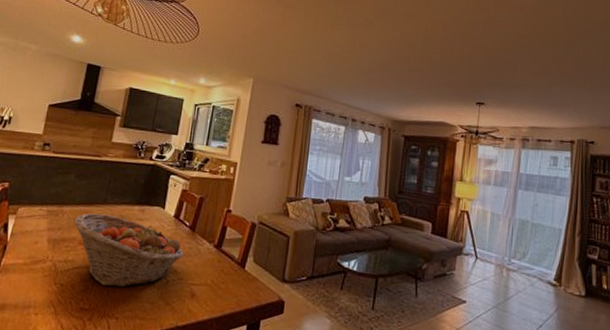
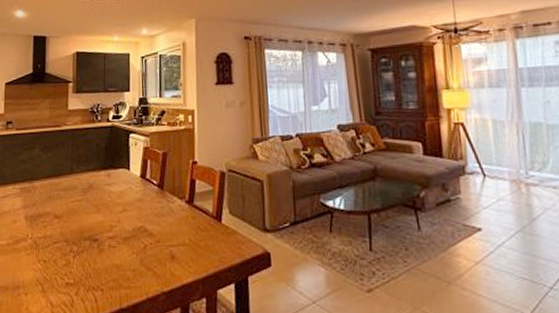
fruit basket: present [74,213,184,288] -> none [46,184,157,258]

